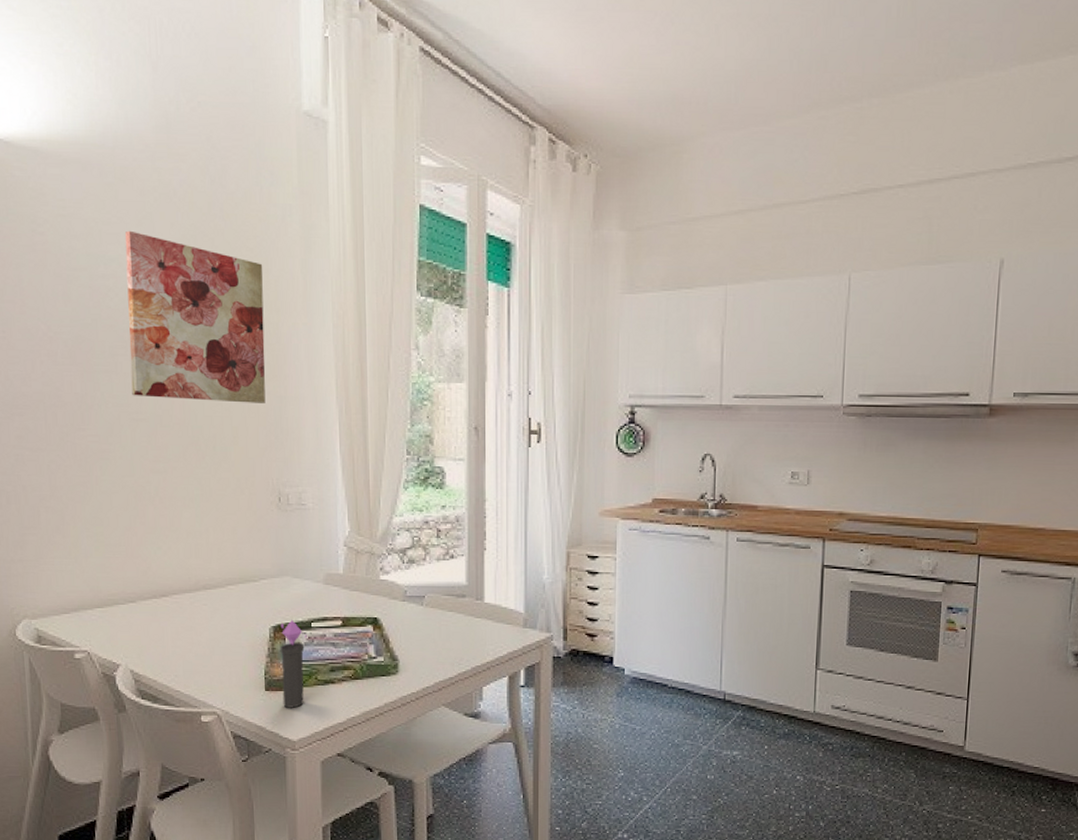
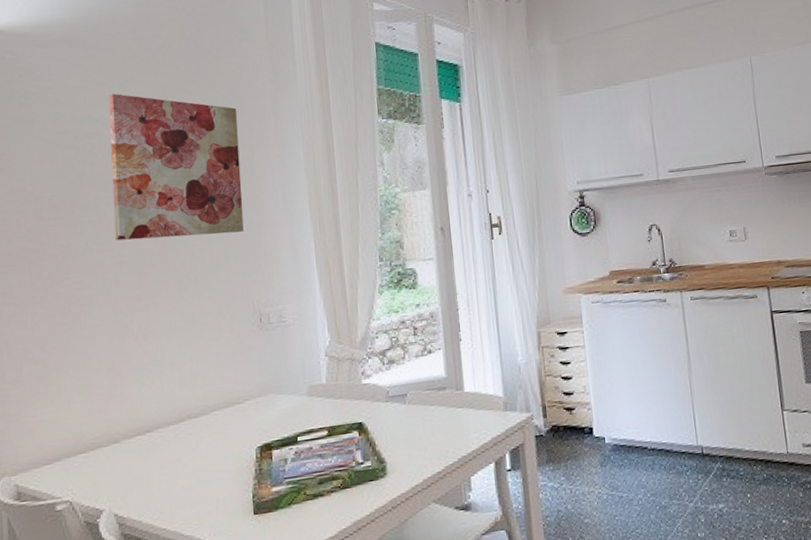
candle: present [280,619,307,708] -> none [266,436,294,530]

